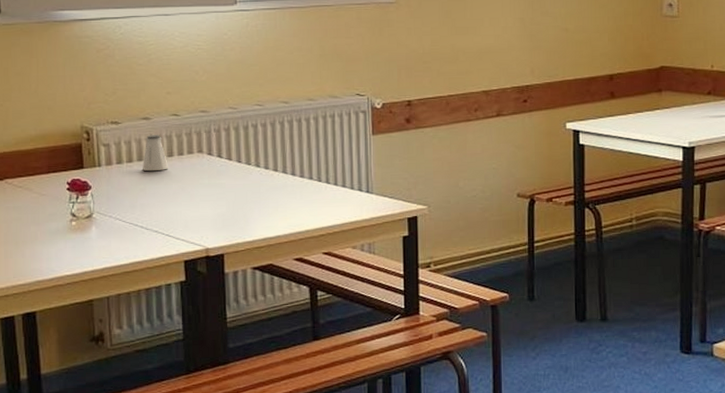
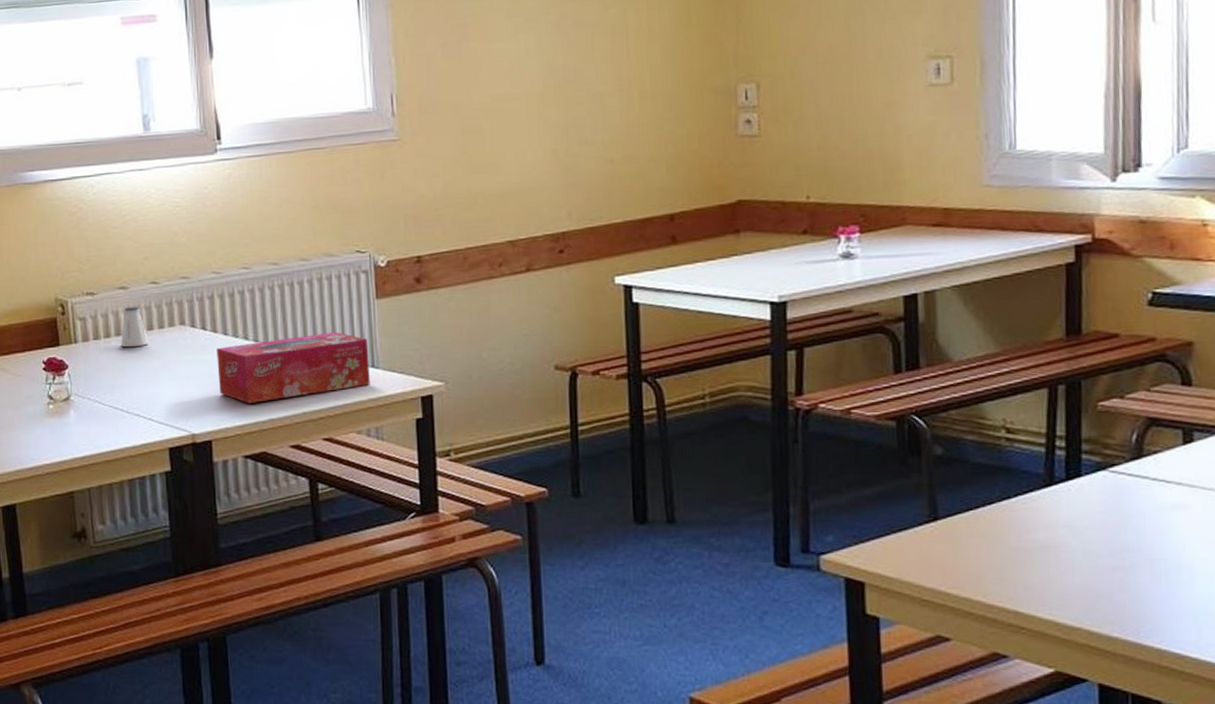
tissue box: none [231,162,365,222] -> present [216,332,370,403]

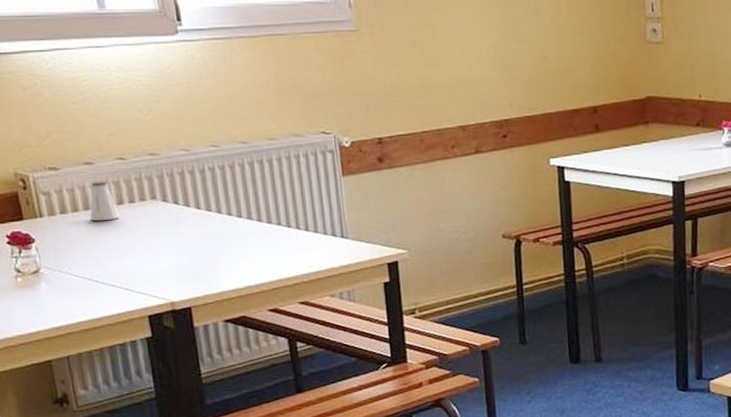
tissue box: present [216,332,370,403] -> none [190,206,341,272]

